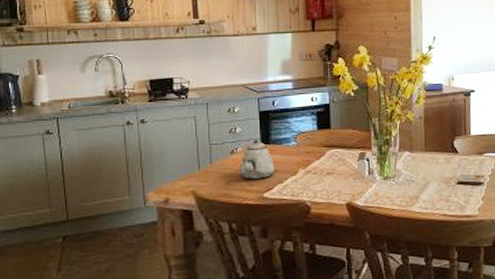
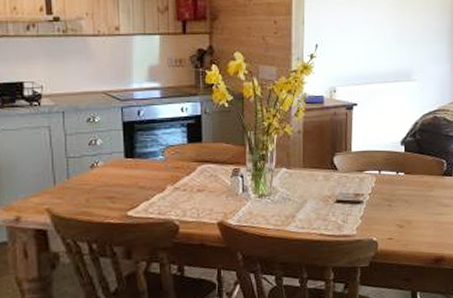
teapot: present [240,140,275,180] -> none [101,153,140,197]

